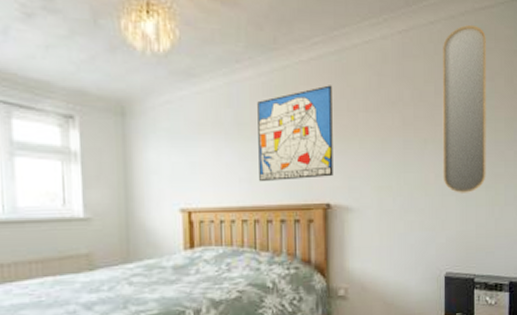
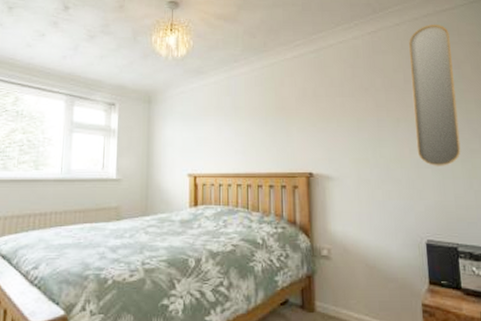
wall art: present [257,85,333,182] -> none [251,76,315,154]

